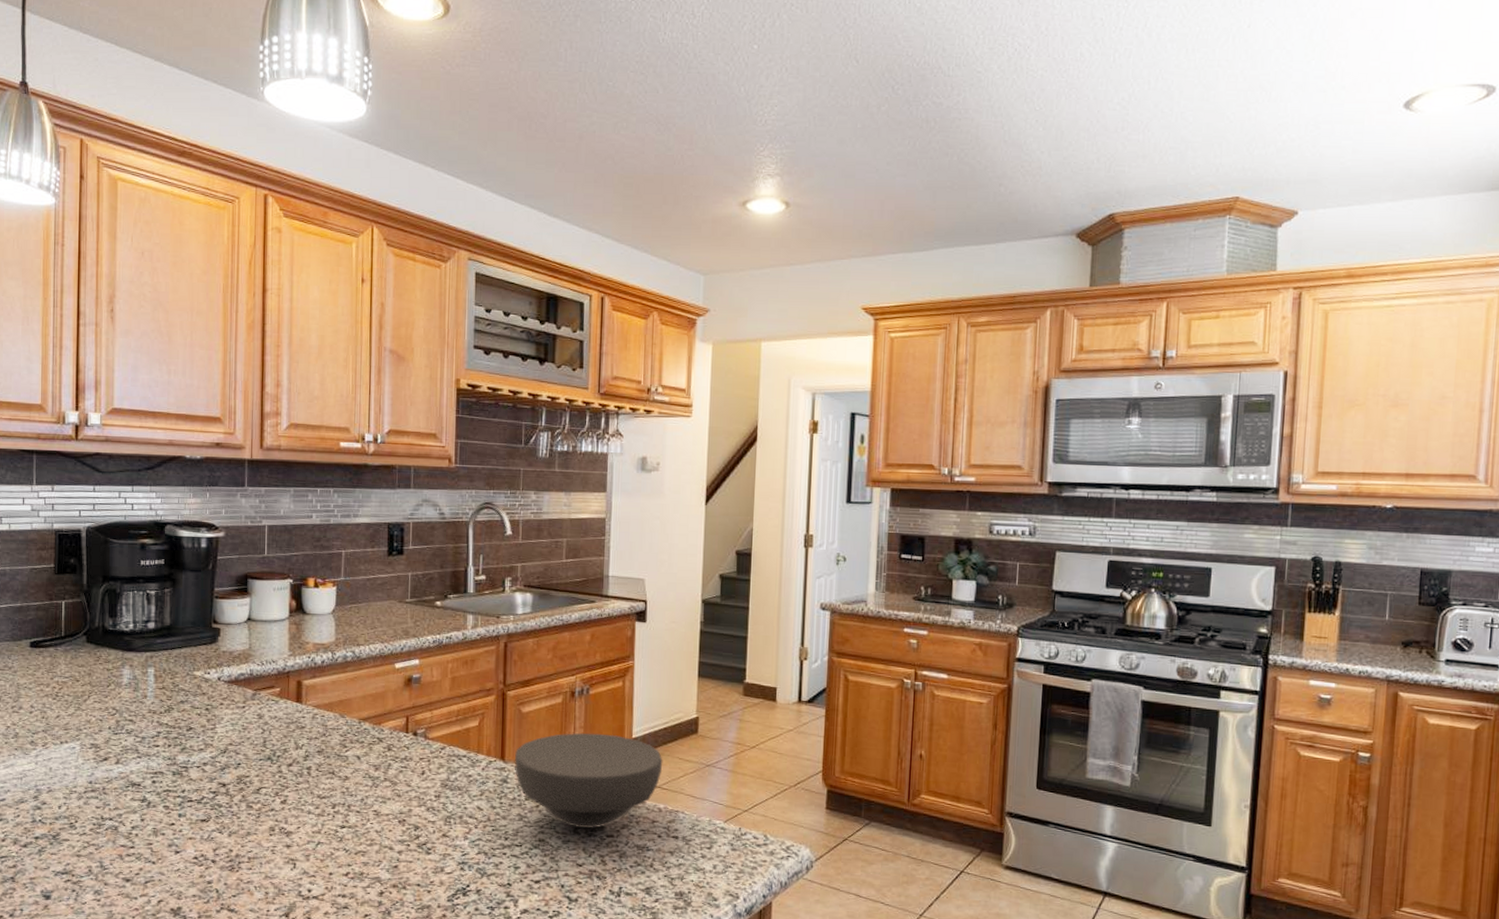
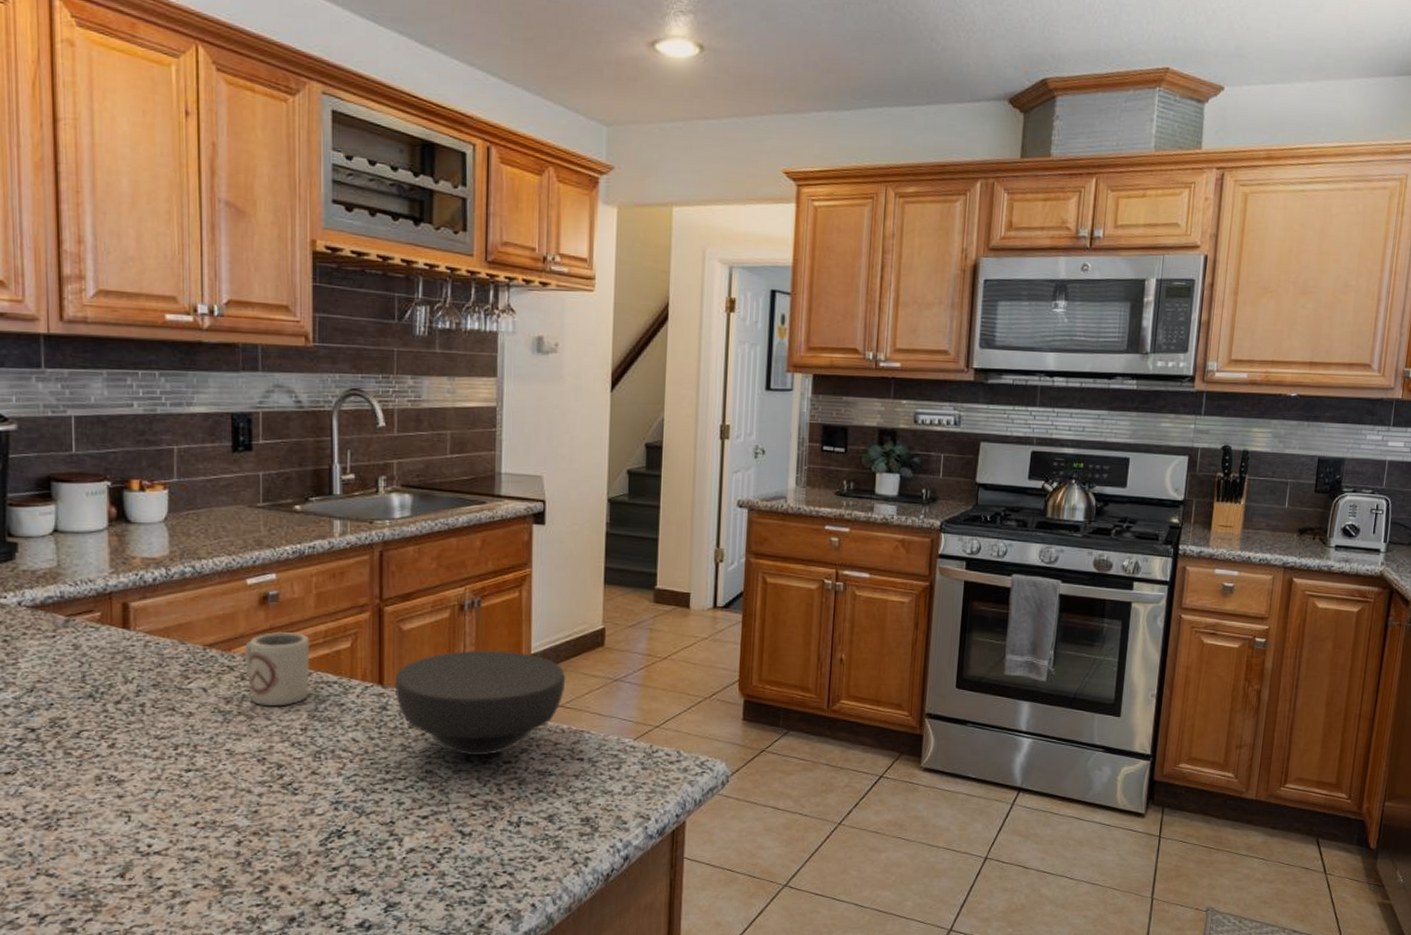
cup: none [391,709,445,775] -> present [245,631,310,707]

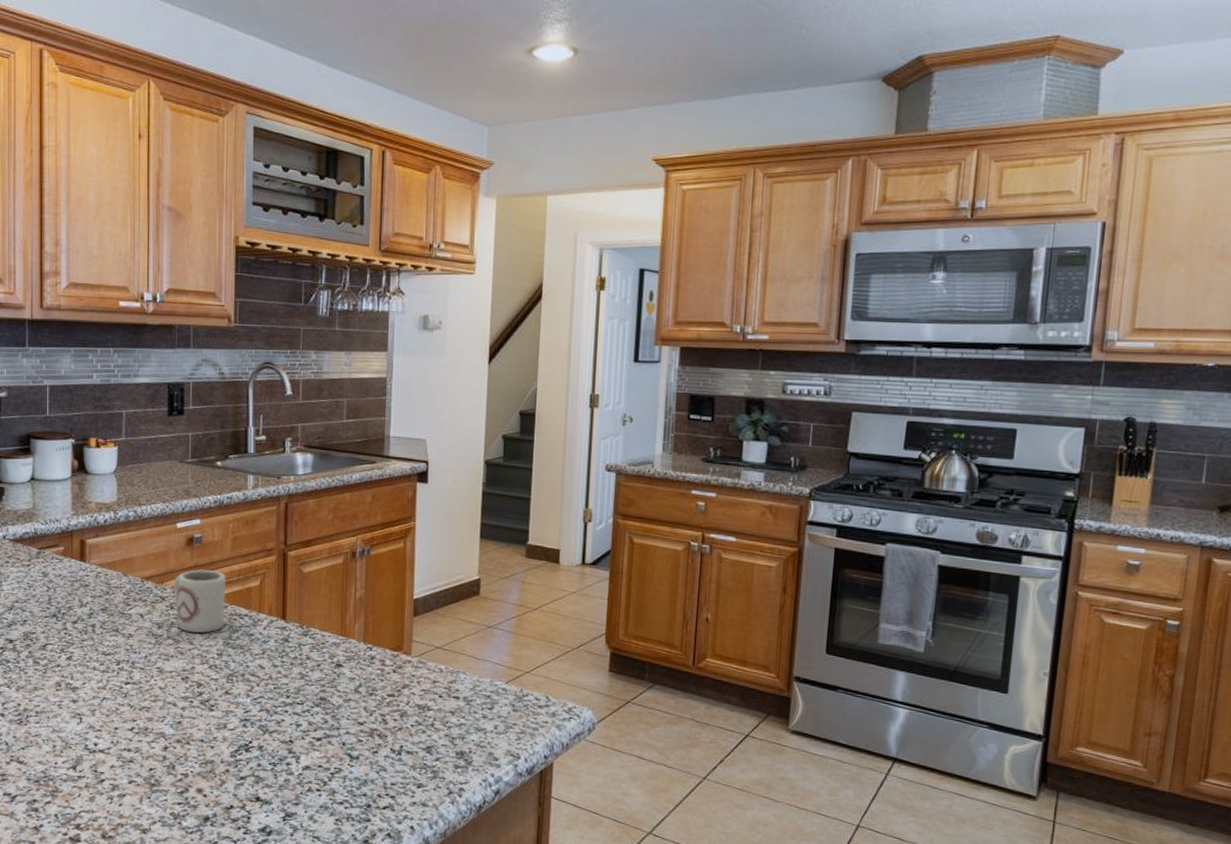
bowl: present [396,650,566,755] -> none [296,593,444,688]

